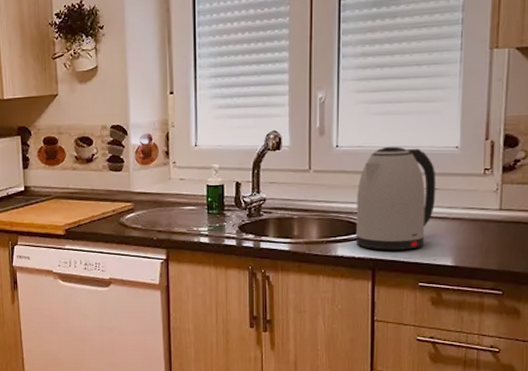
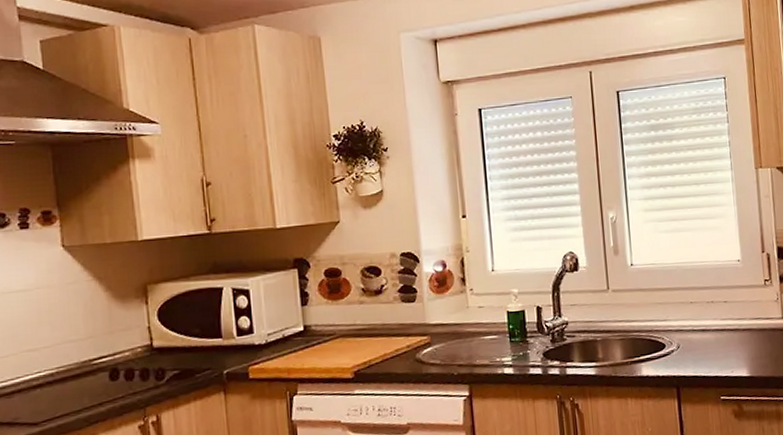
kettle: present [355,146,436,250] -> none [654,262,726,367]

